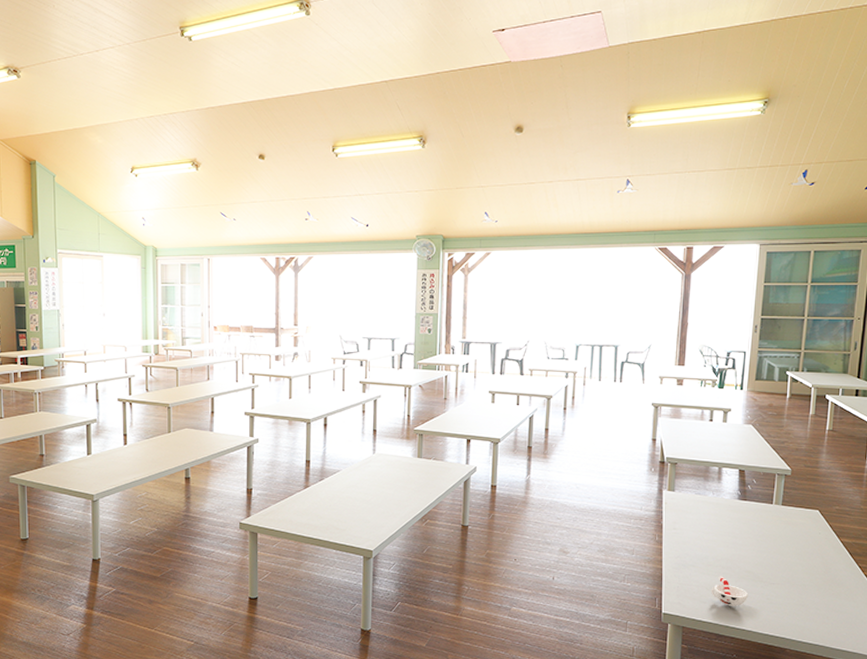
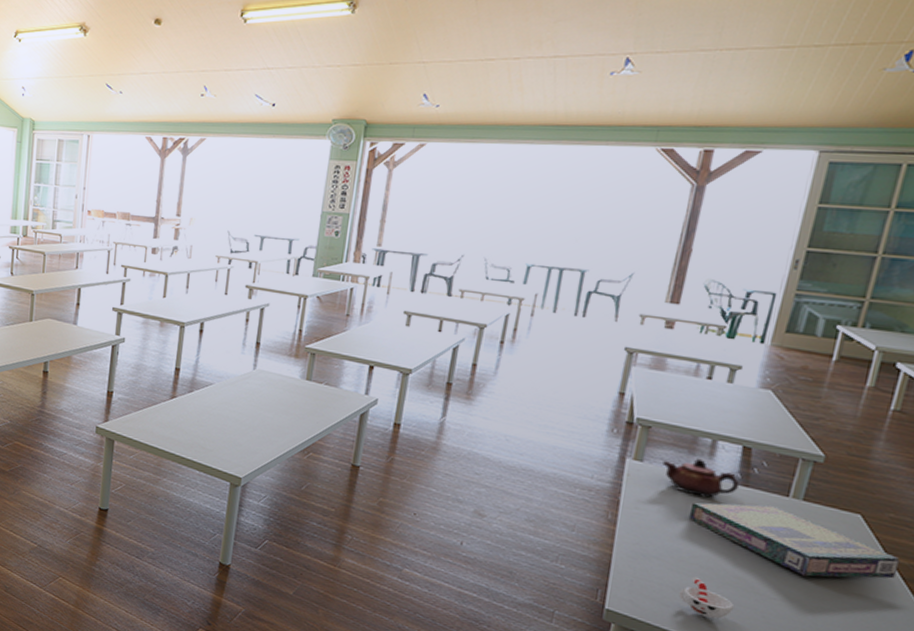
teapot: none [688,483,741,513] -> present [662,458,740,498]
video game box: none [710,512,846,563] -> present [688,502,901,579]

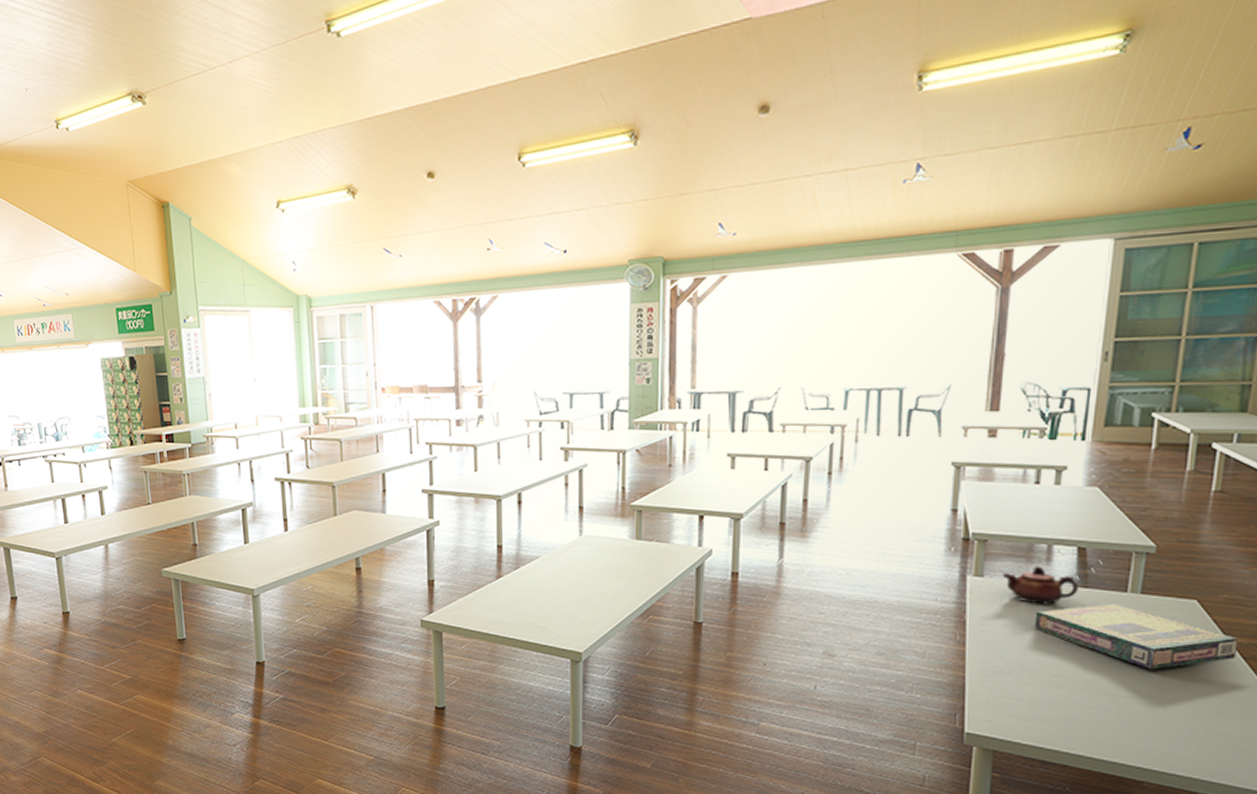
cup: present [679,576,735,619] -> none [1034,686,1089,726]

